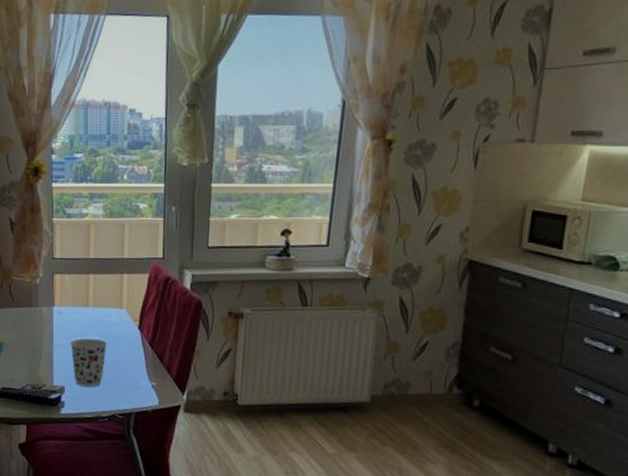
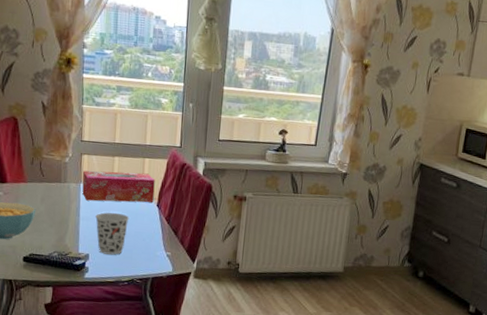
tissue box: none [54,291,135,326] -> present [82,170,155,203]

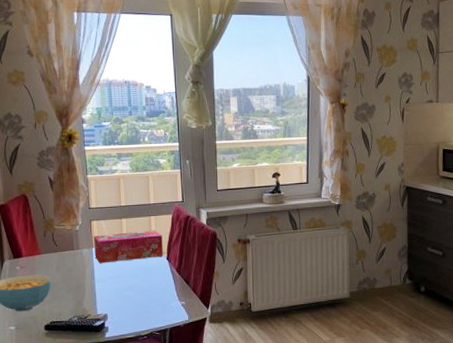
cup: present [95,212,130,255] -> none [110,271,142,312]

